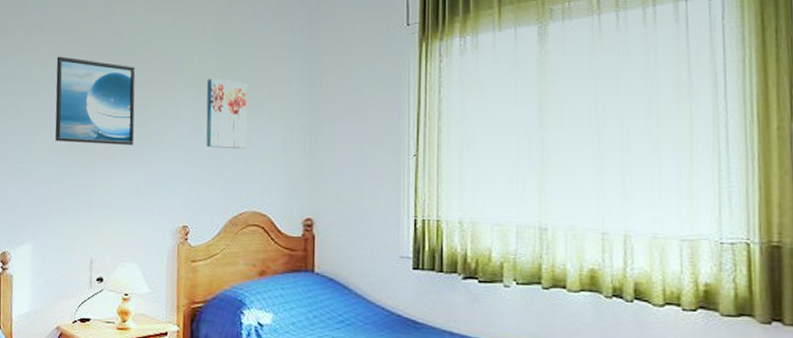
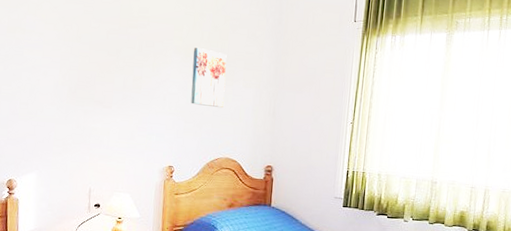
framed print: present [55,56,136,145] -> none [57,13,132,97]

